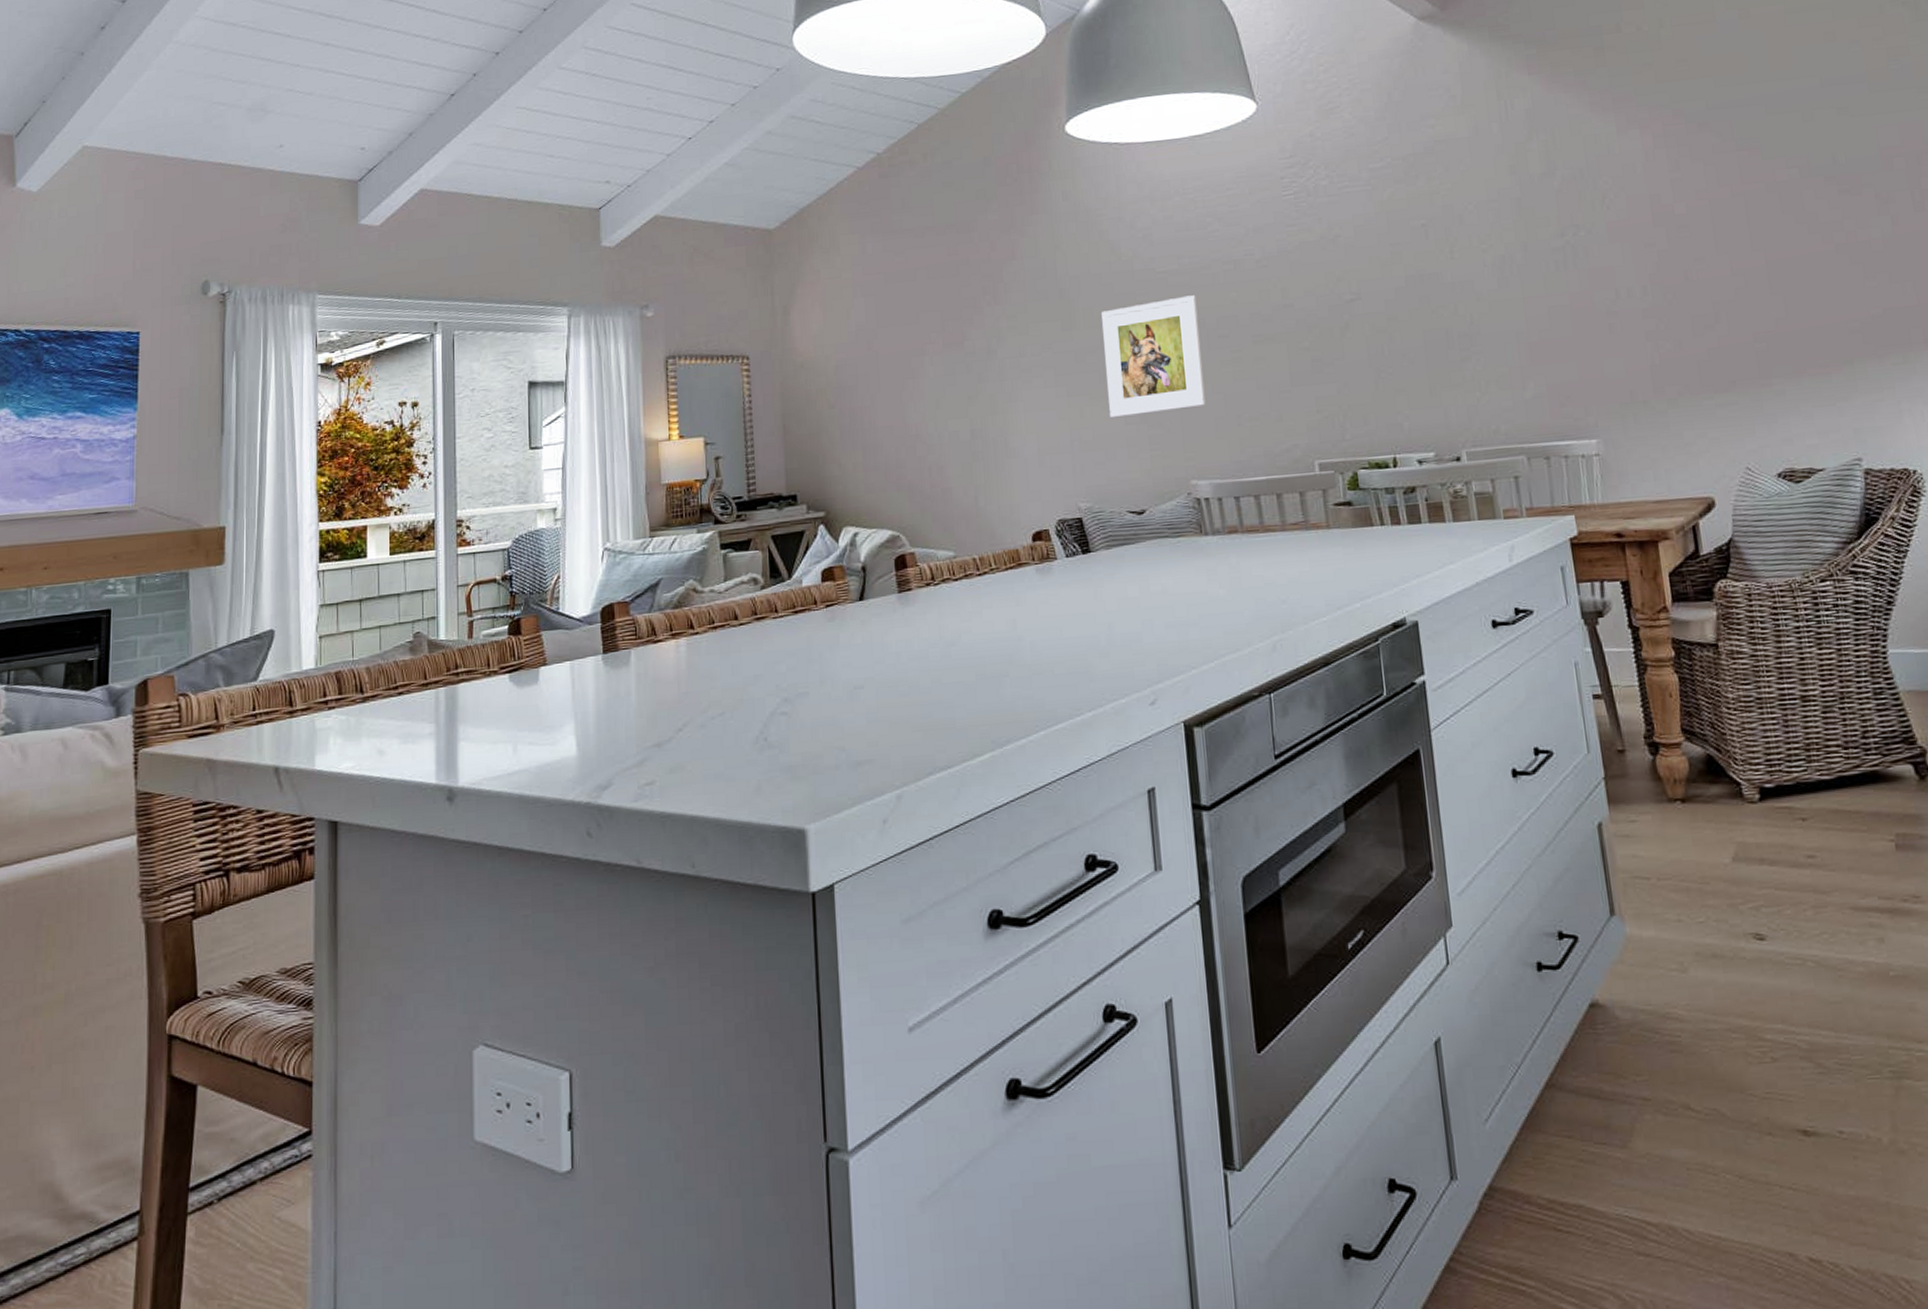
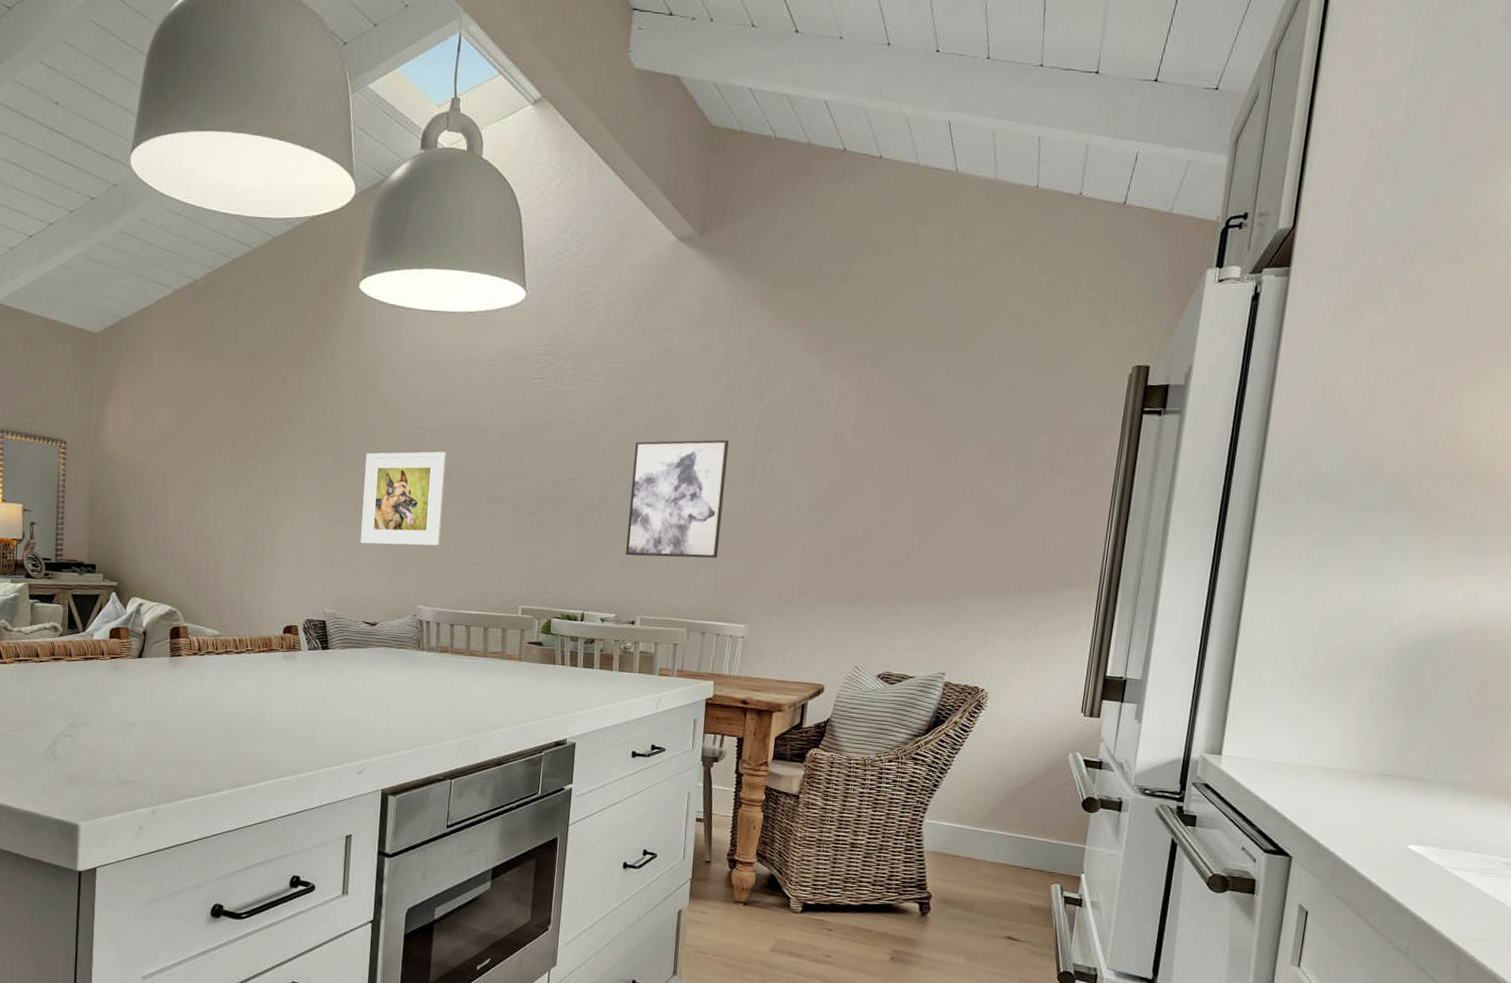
wall art: none [1417,226,1544,380] -> present [626,439,729,558]

